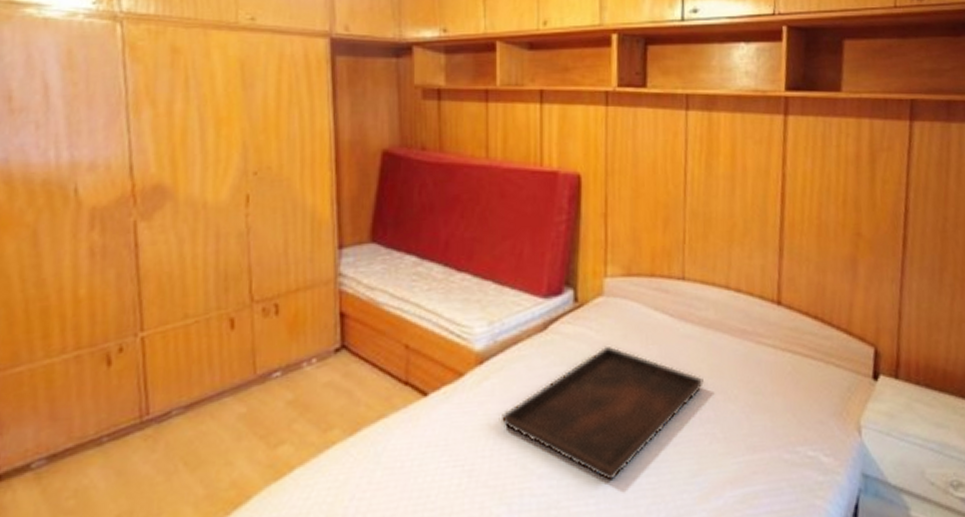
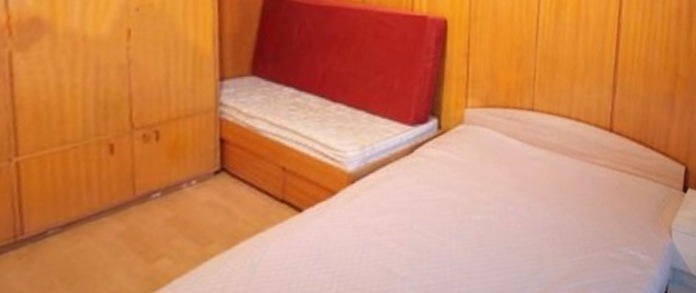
serving tray: present [502,346,704,481] -> none [370,166,547,280]

